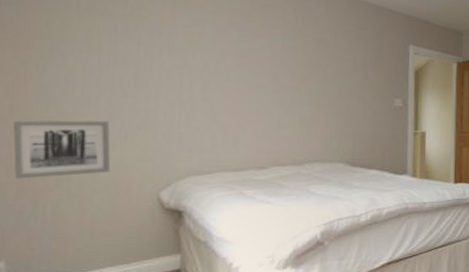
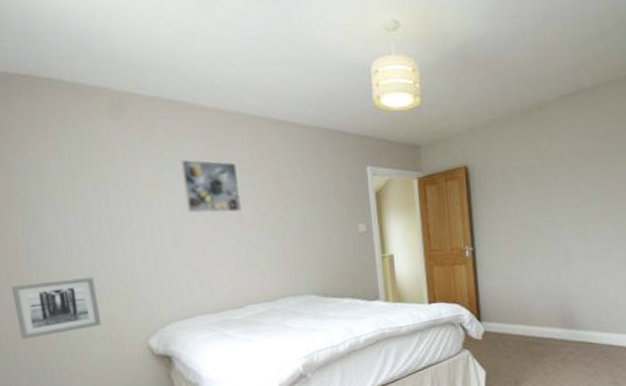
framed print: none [221,14,281,74] -> present [180,159,242,214]

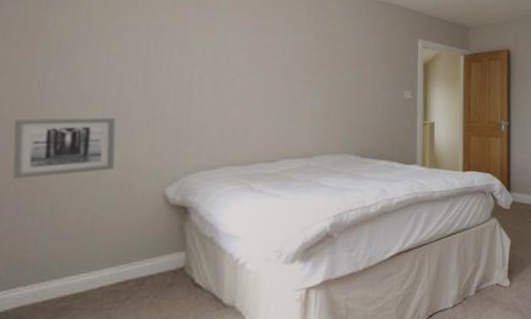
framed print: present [180,159,242,214] -> none [232,12,292,68]

